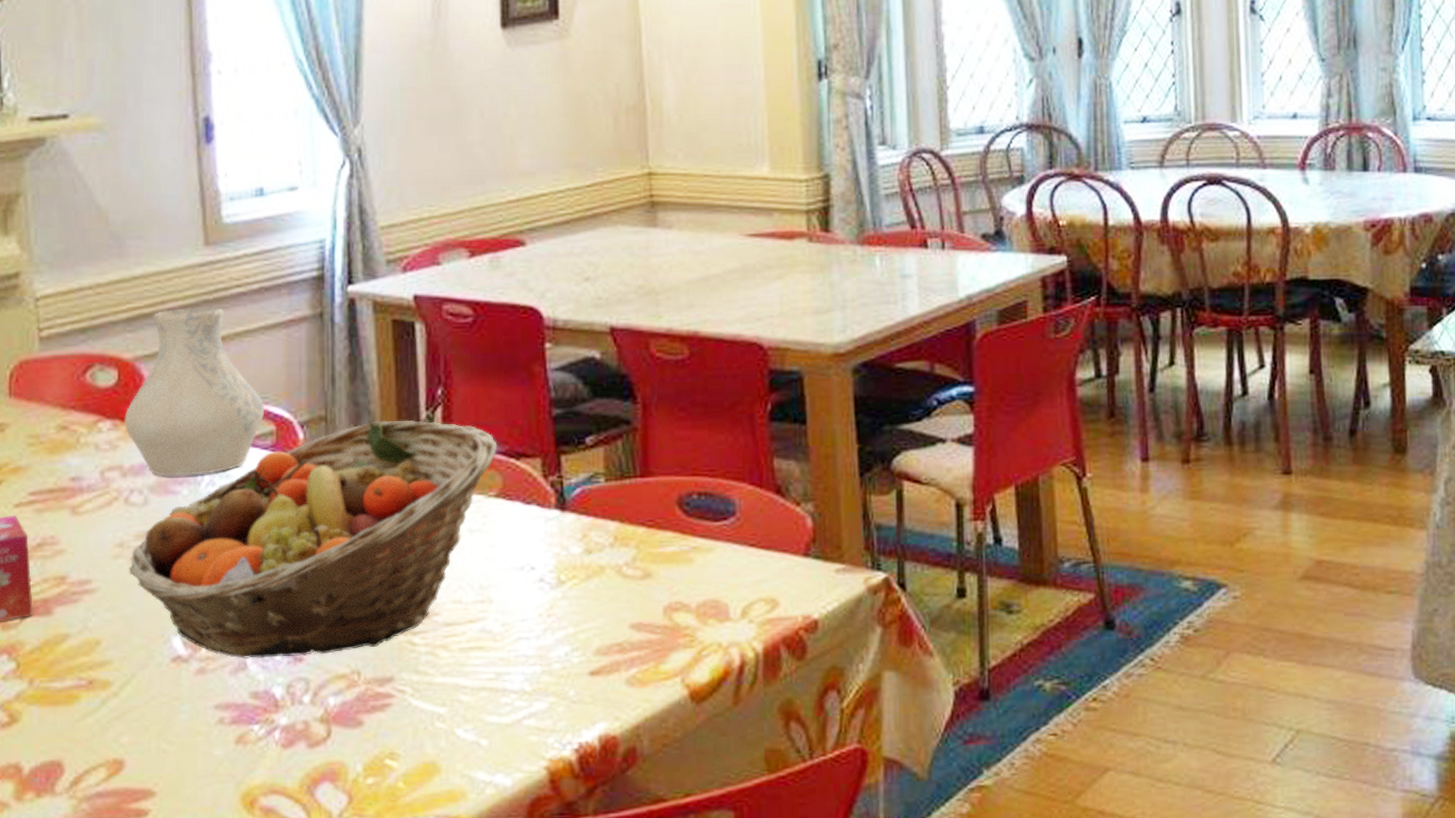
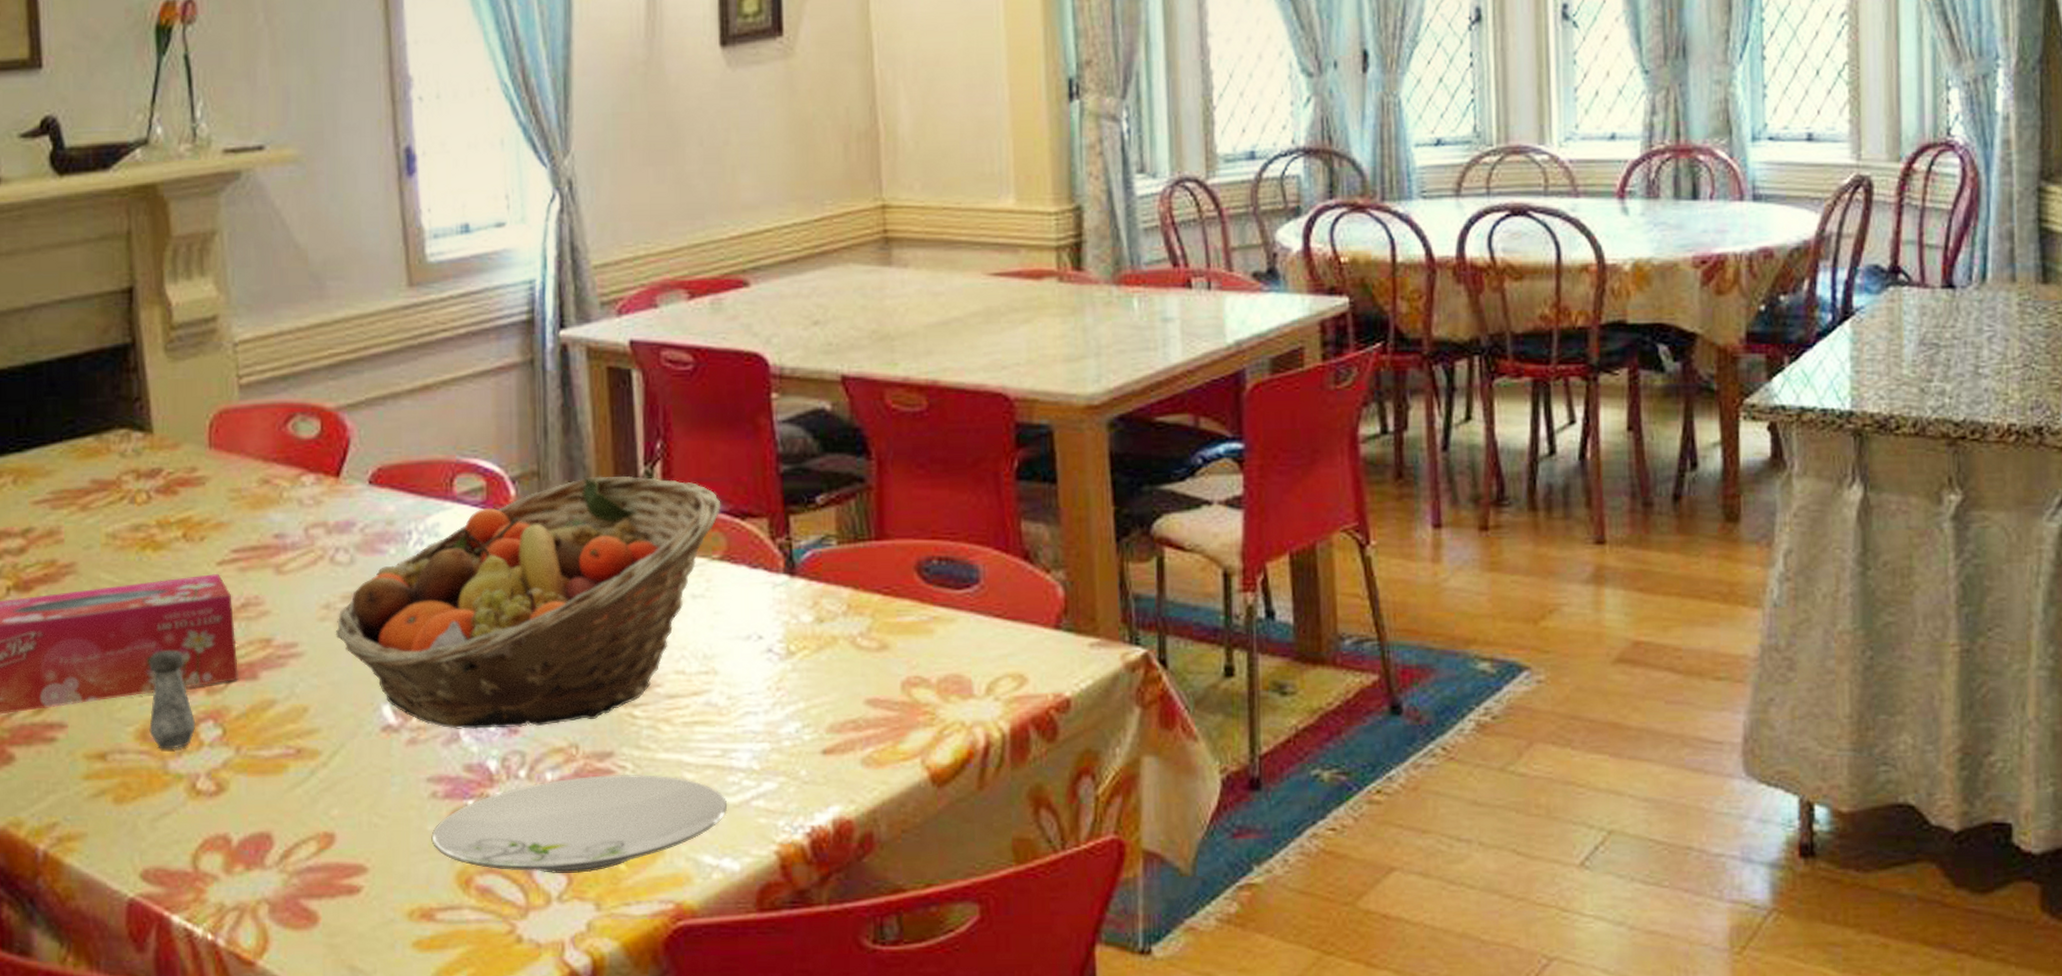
vase: present [124,306,265,476] -> none [328,352,474,534]
plate: none [218,697,501,793] -> present [431,774,728,873]

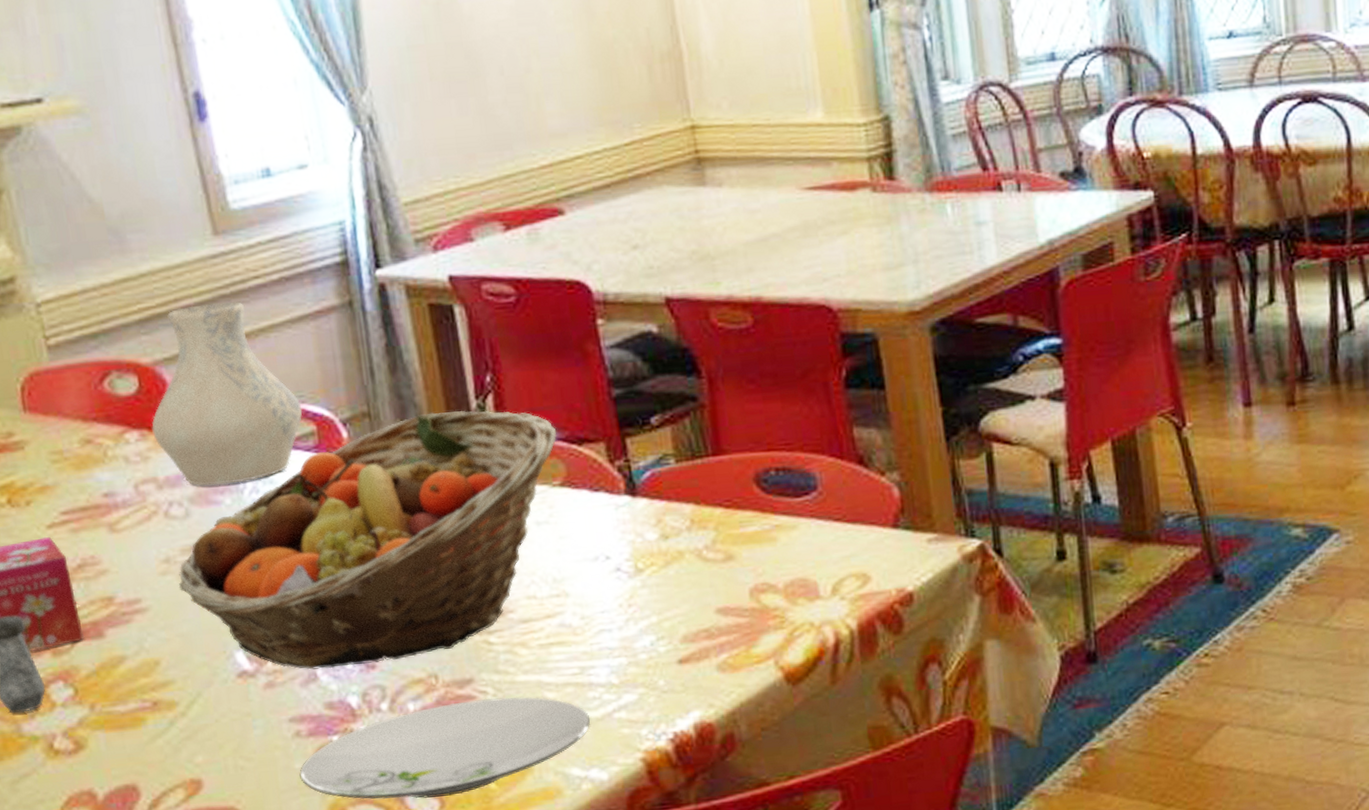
vase: none [328,352,474,534] -> present [152,301,303,487]

